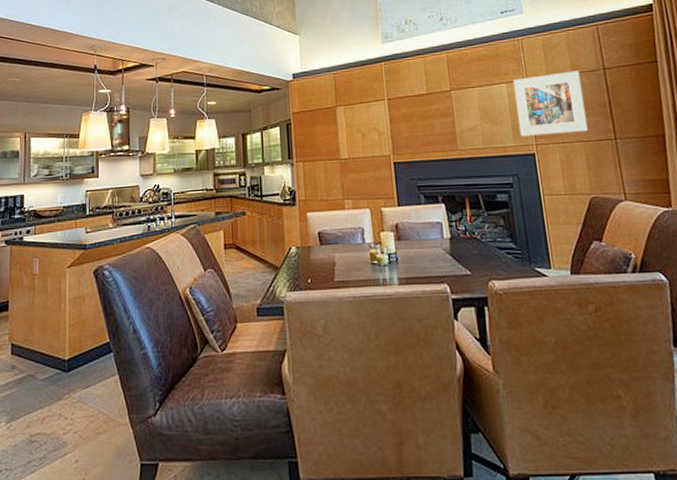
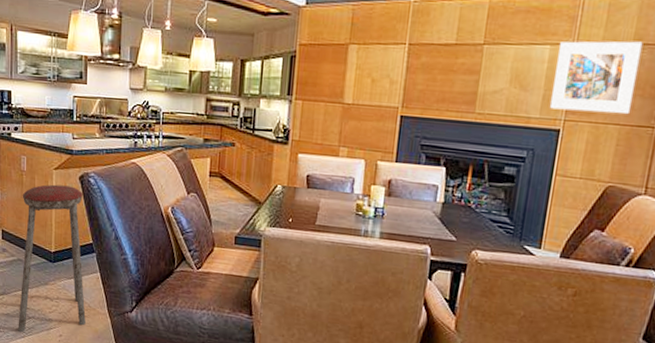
music stool: none [27,282,105,467] -> present [18,184,86,333]

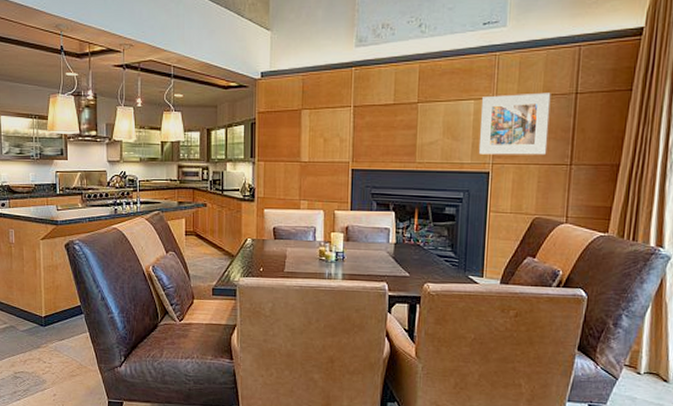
music stool: present [18,184,86,333] -> none [12,253,78,396]

